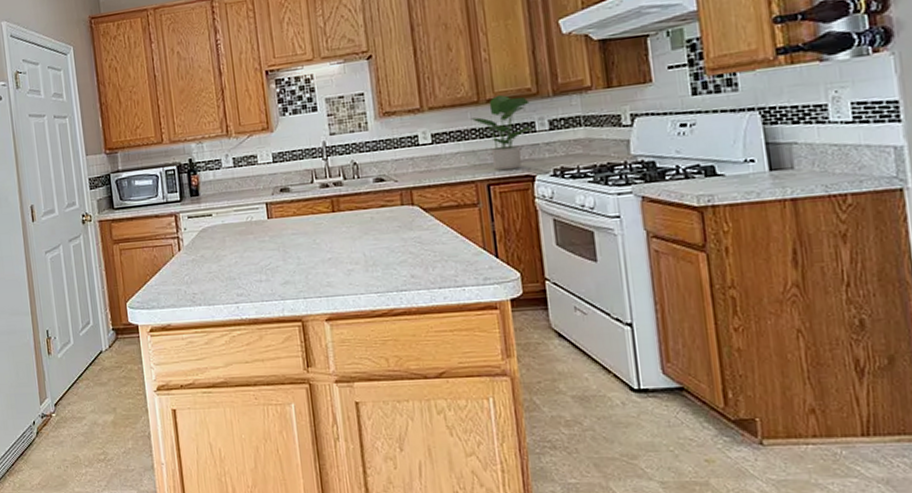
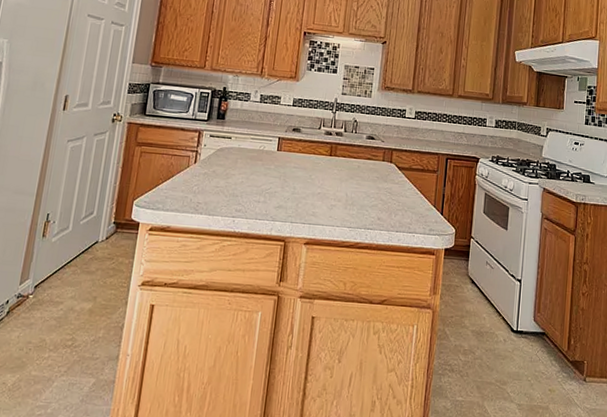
potted plant: present [470,94,533,171] -> none [445,93,486,151]

